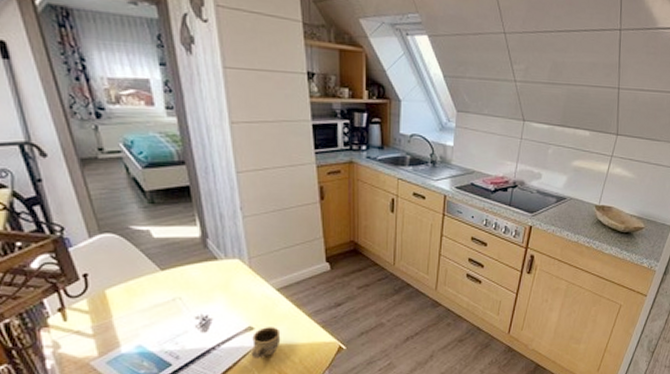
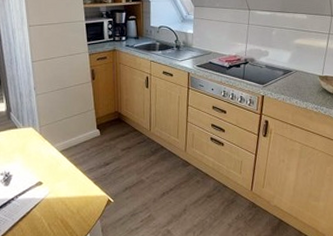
cup: present [251,327,281,360] -> none [40,182,63,209]

